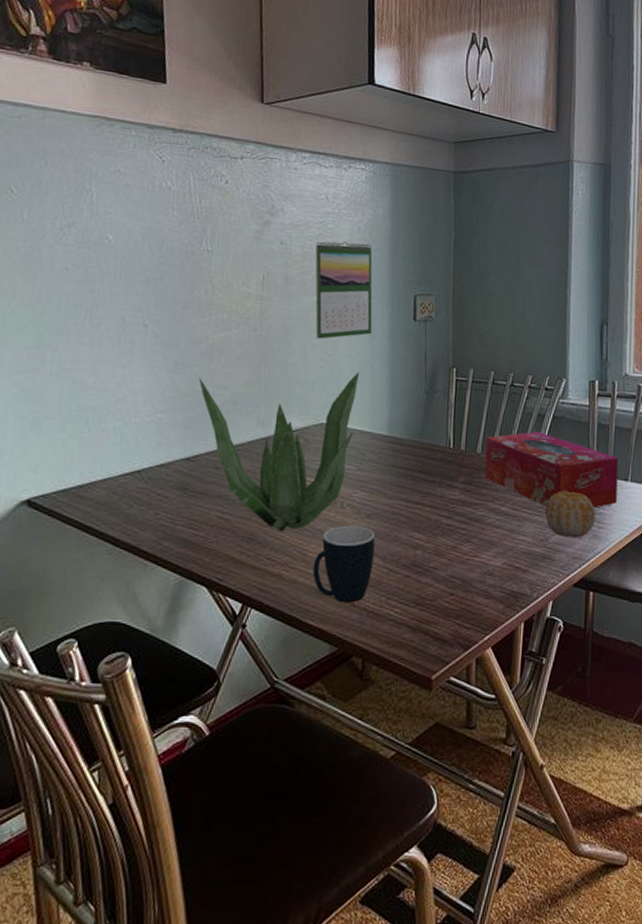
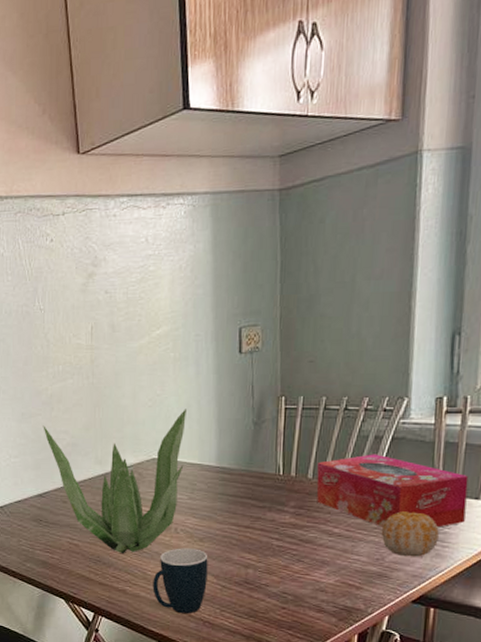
calendar: present [315,241,373,339] -> none [138,281,198,381]

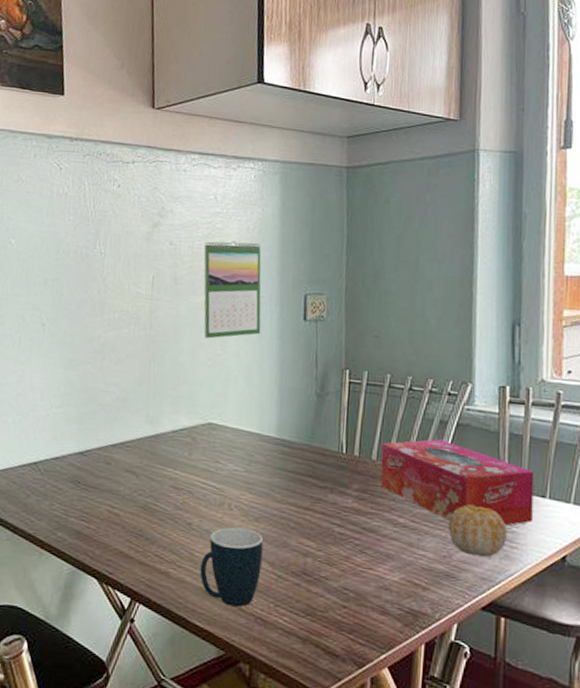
plant: present [43,409,186,554] -> none [91,372,247,530]
calendar: none [138,281,198,381] -> present [203,240,261,339]

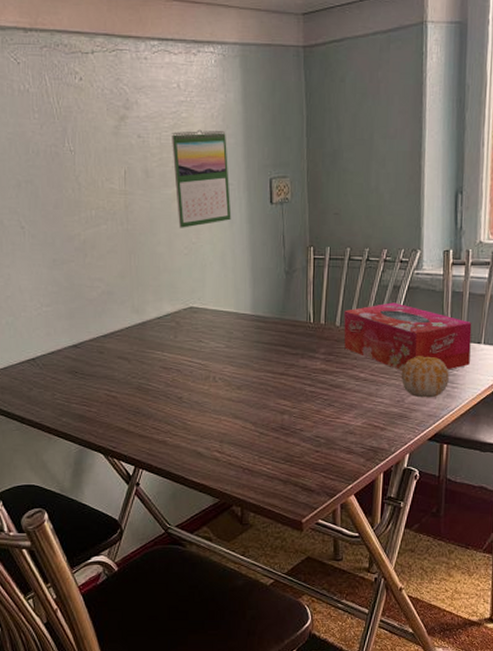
mug: present [200,527,264,608] -> none [193,396,246,462]

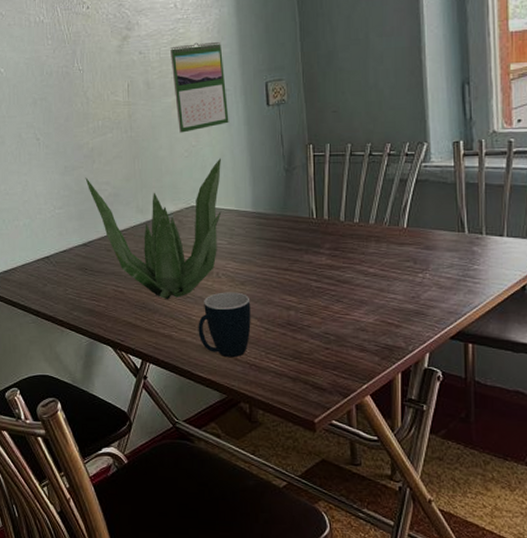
plant: none [76,257,221,405] -> present [85,158,222,300]
mug: none [193,396,246,462] -> present [198,292,251,358]
tissue box: present [344,302,472,371] -> none [348,196,492,266]
fruit: present [401,356,449,398] -> none [414,250,469,294]

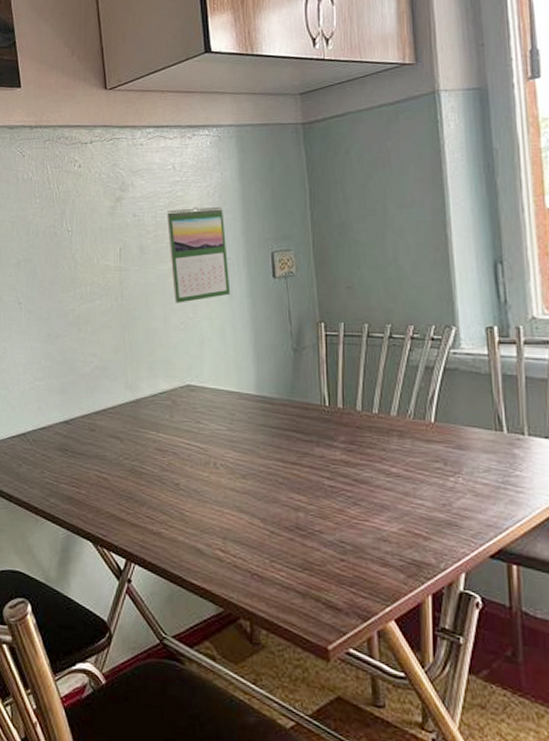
plant: present [85,158,222,300] -> none [69,333,221,491]
mug: present [198,292,251,358] -> none [191,485,253,564]

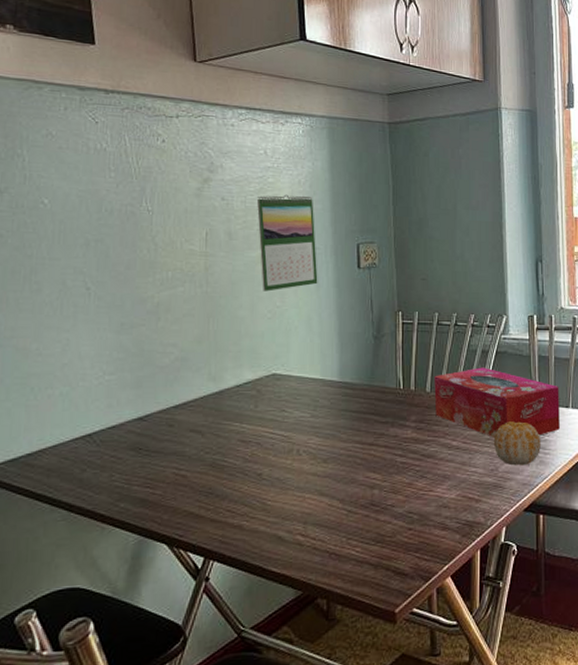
tissue box: none [366,385,537,470] -> present [434,367,560,438]
fruit: none [444,450,510,504] -> present [493,421,541,466]

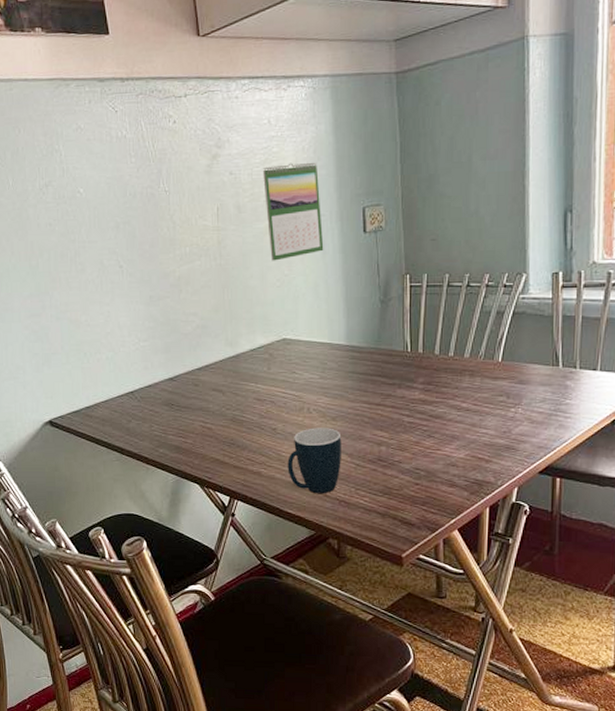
mug: none [273,471,333,547] -> present [287,428,342,494]
tissue box: present [434,367,560,438] -> none [443,329,586,400]
fruit: present [493,421,541,466] -> none [507,384,561,429]

